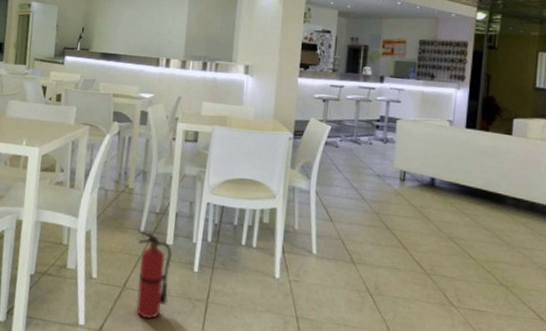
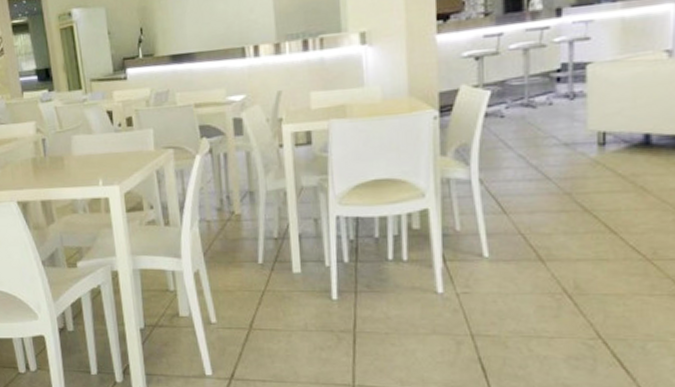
fire extinguisher: present [136,229,172,320] -> none [256,260,305,360]

